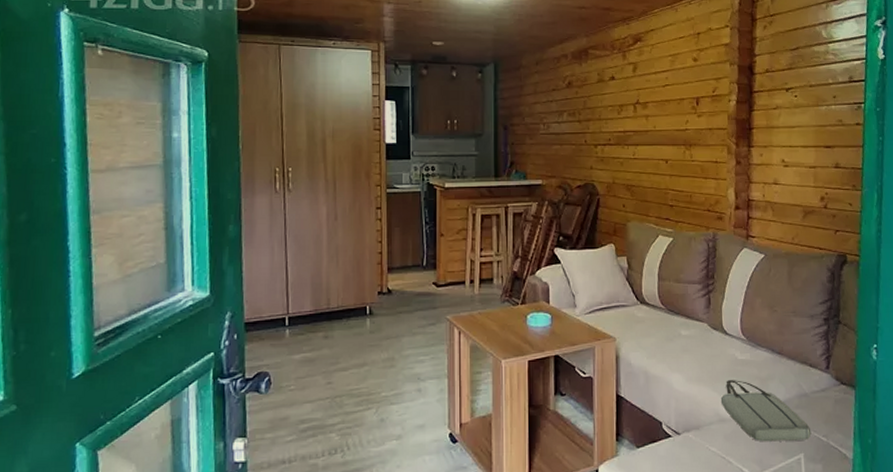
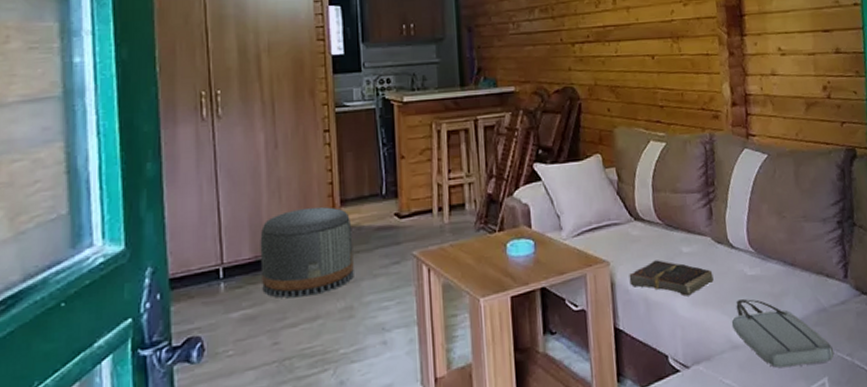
pouf: none [319,272,397,347] -> present [260,207,354,299]
book: none [632,340,707,373] -> present [629,260,714,297]

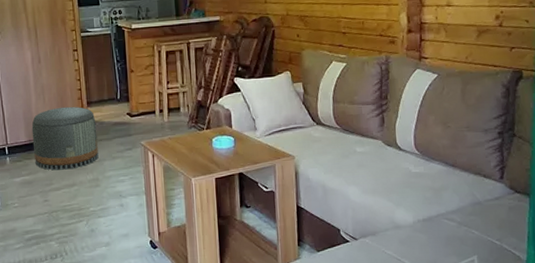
book: present [629,260,714,297] -> none [310,156,382,186]
tote bag: present [731,299,835,369] -> none [395,191,485,246]

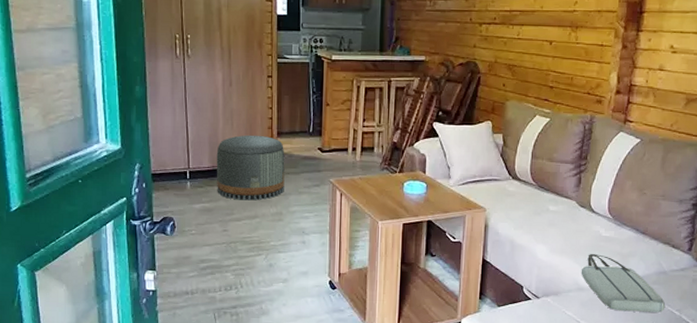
tote bag: none [395,191,485,246] -> present [581,254,666,313]

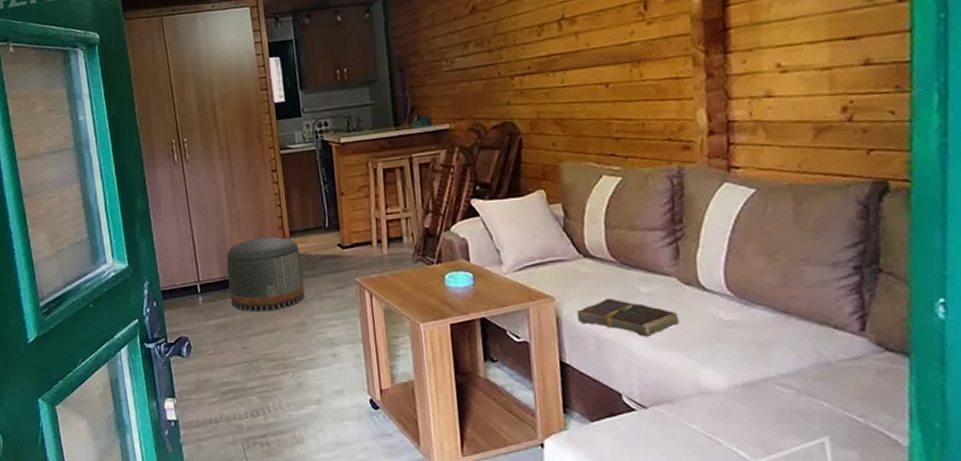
book: none [500,213,572,245] -> present [576,298,679,337]
tote bag: present [581,254,666,313] -> none [700,345,840,421]

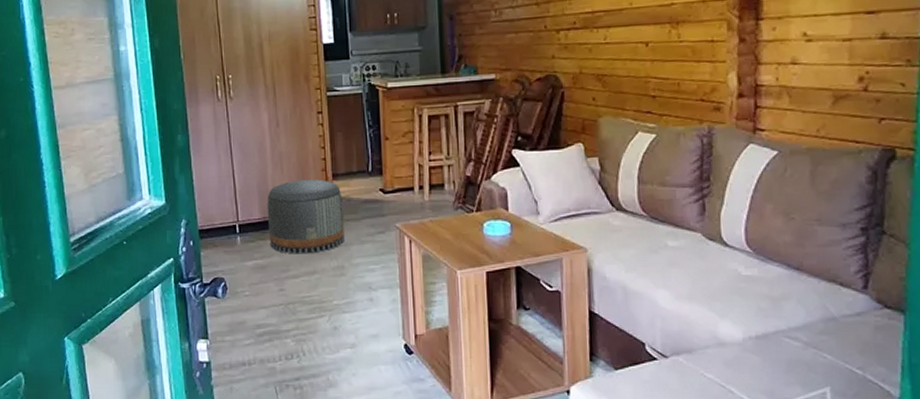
book: present [576,298,679,337] -> none [607,251,702,289]

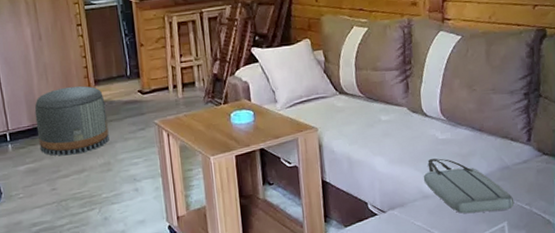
tote bag: none [719,299,842,372] -> present [423,158,515,214]

